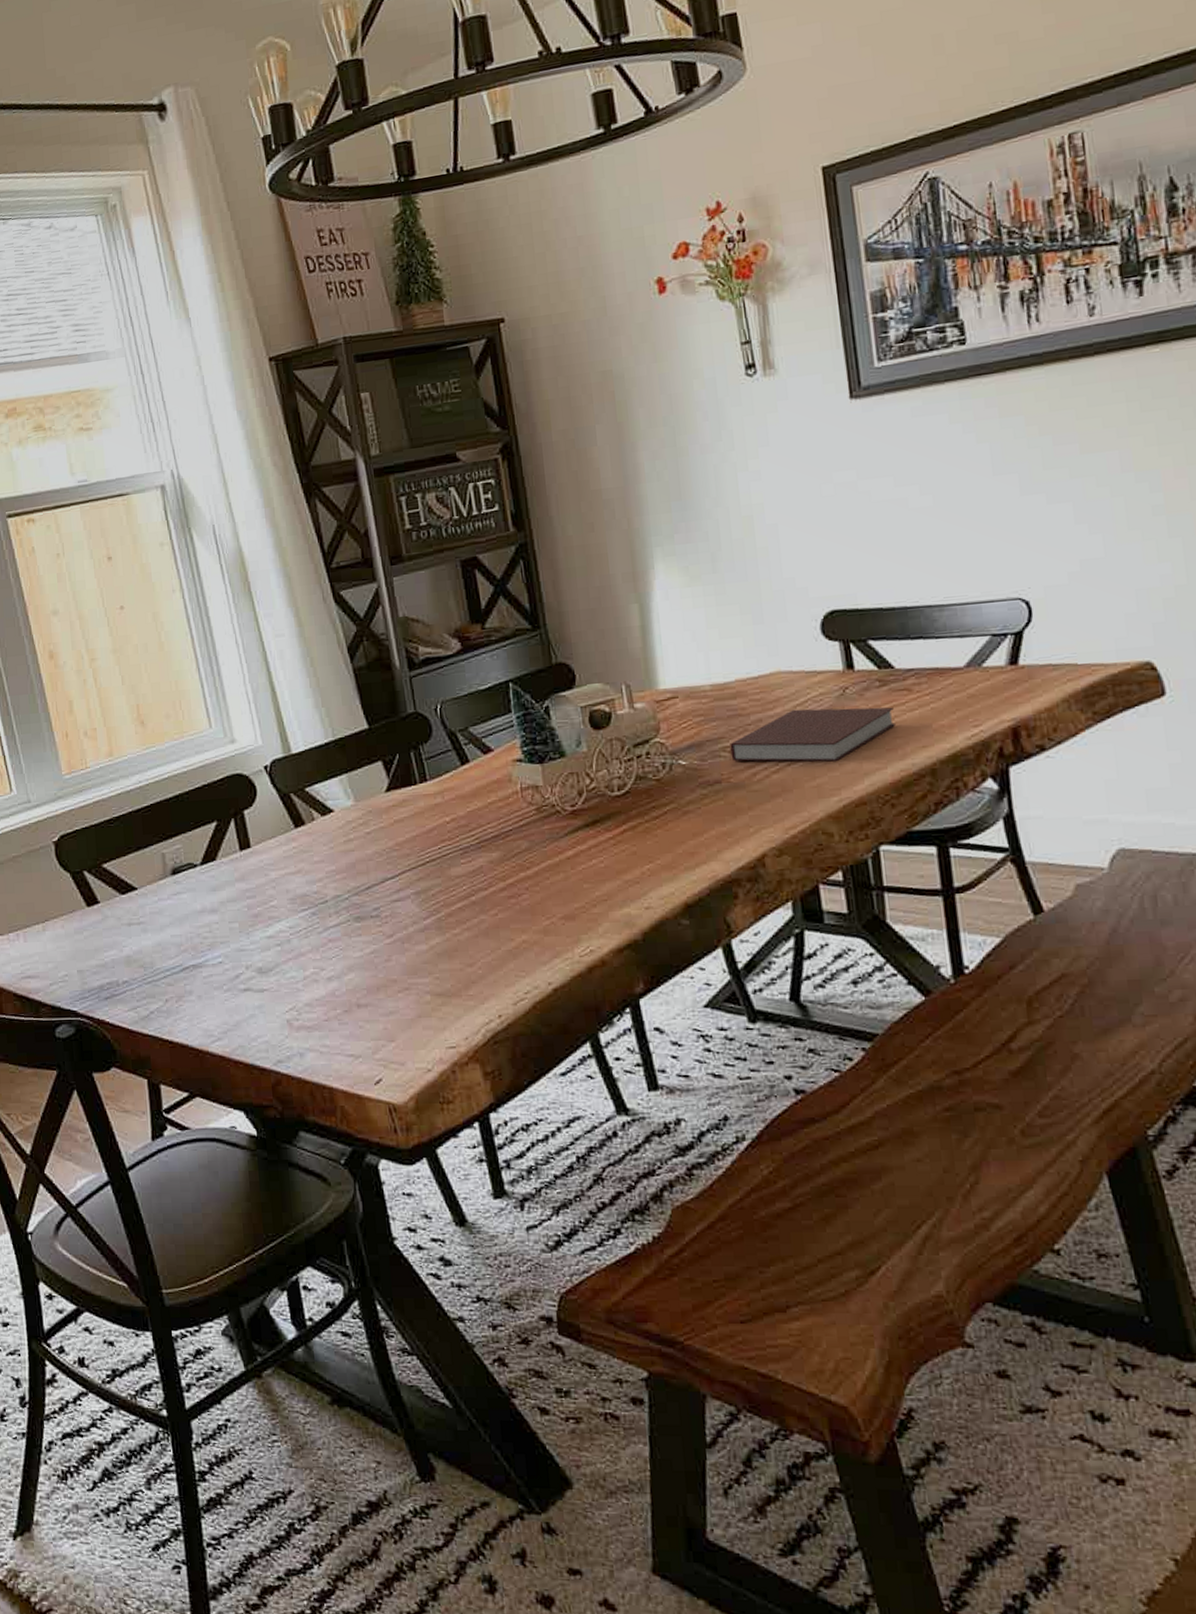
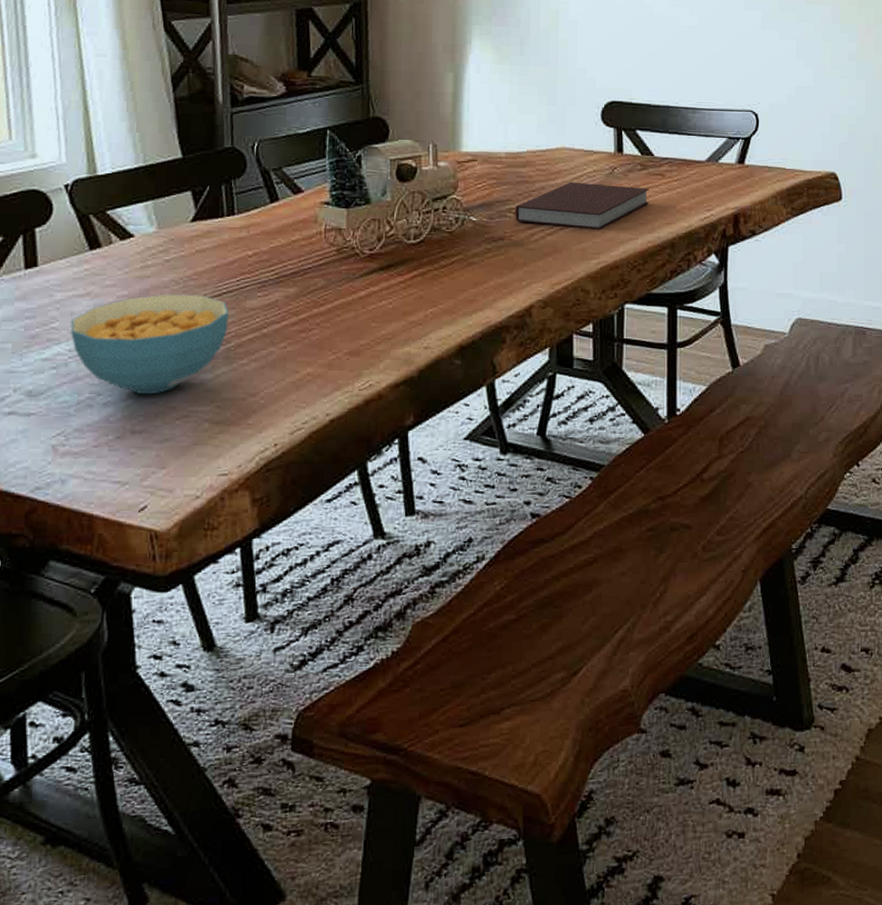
cereal bowl: none [288,865,436,968] -> present [71,294,229,395]

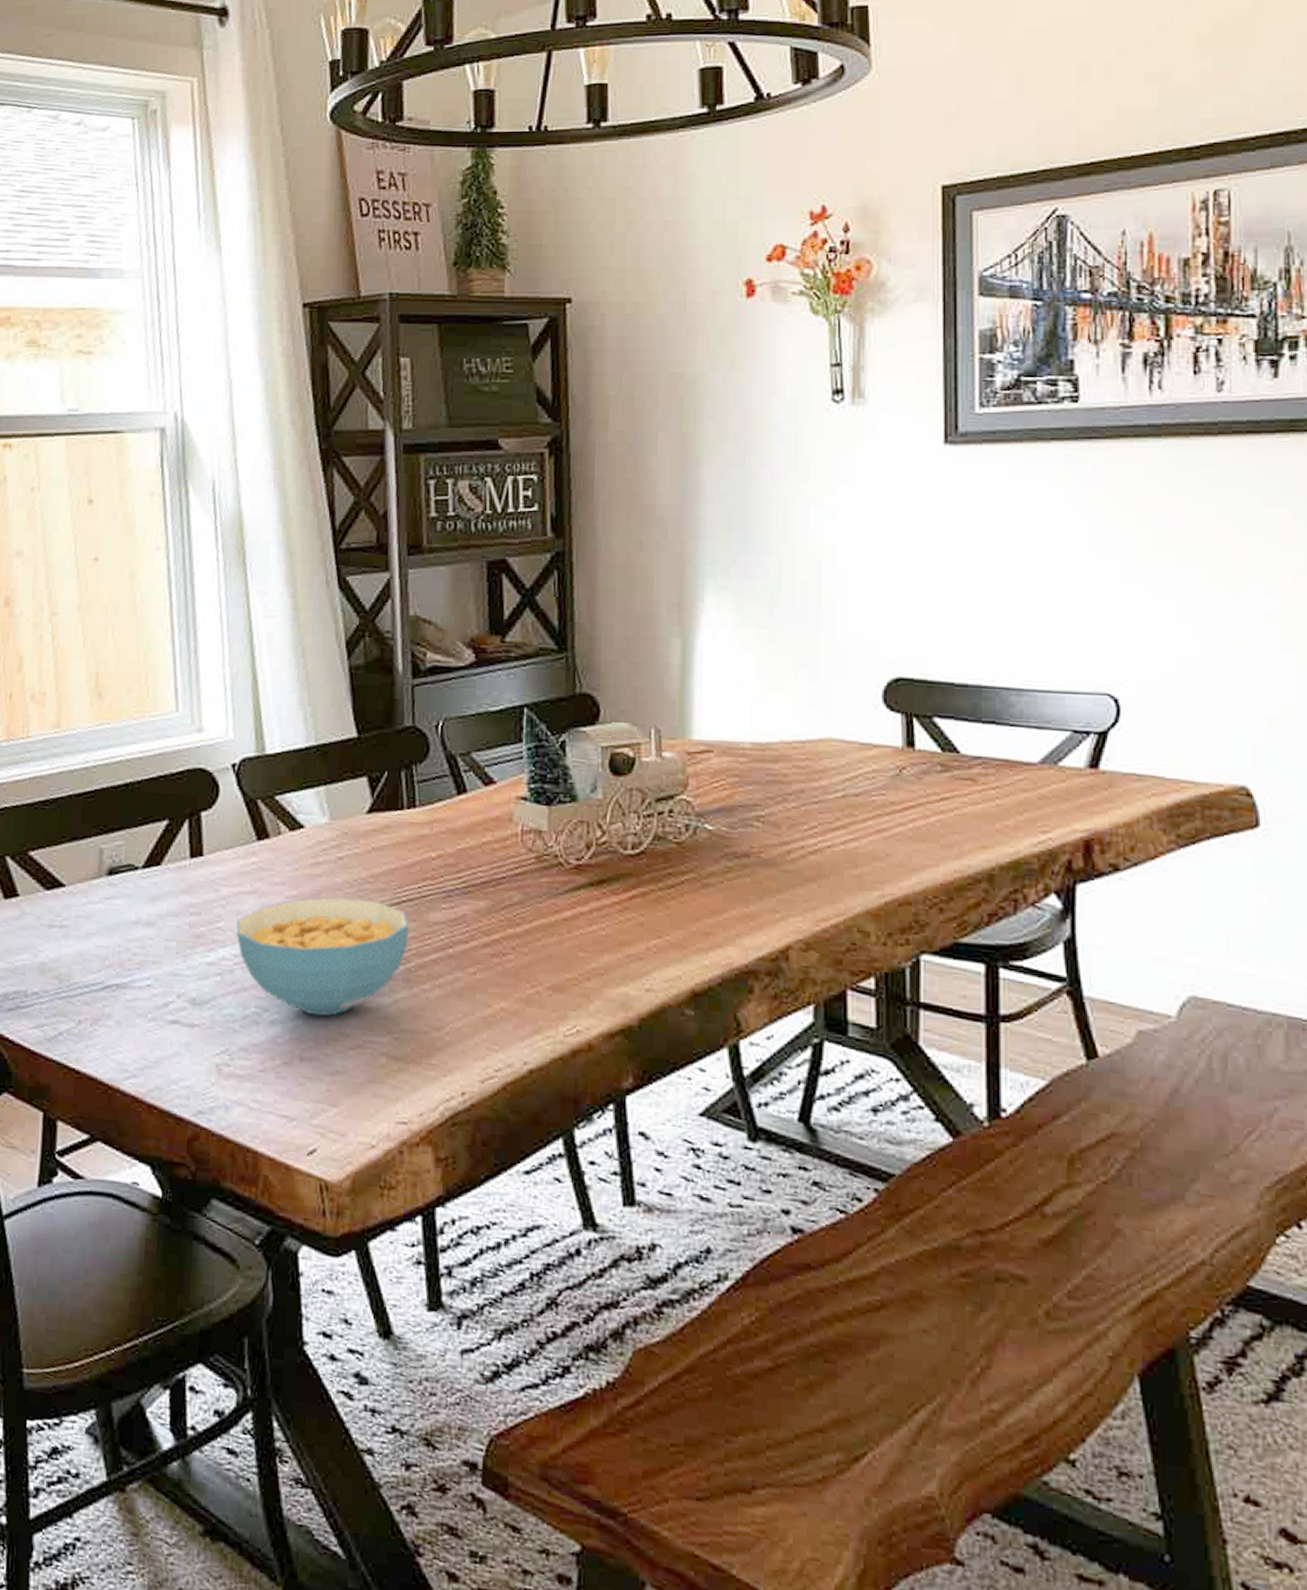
notebook: present [515,182,649,229] -> none [764,784,954,850]

